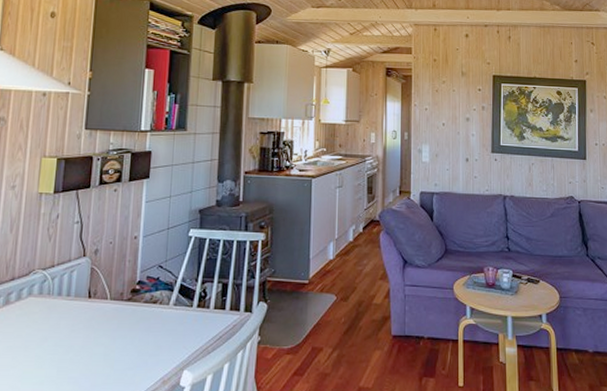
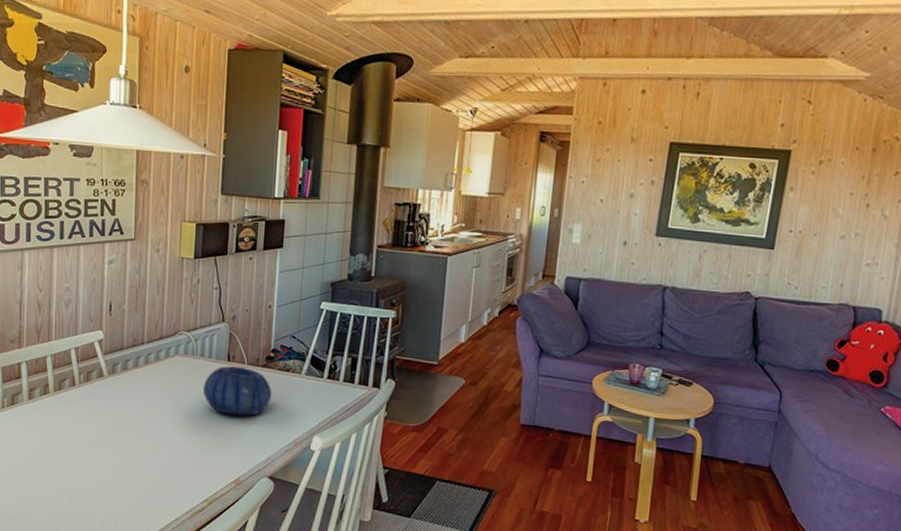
decorative bowl: none [59,303,138,357] -> present [203,366,272,416]

